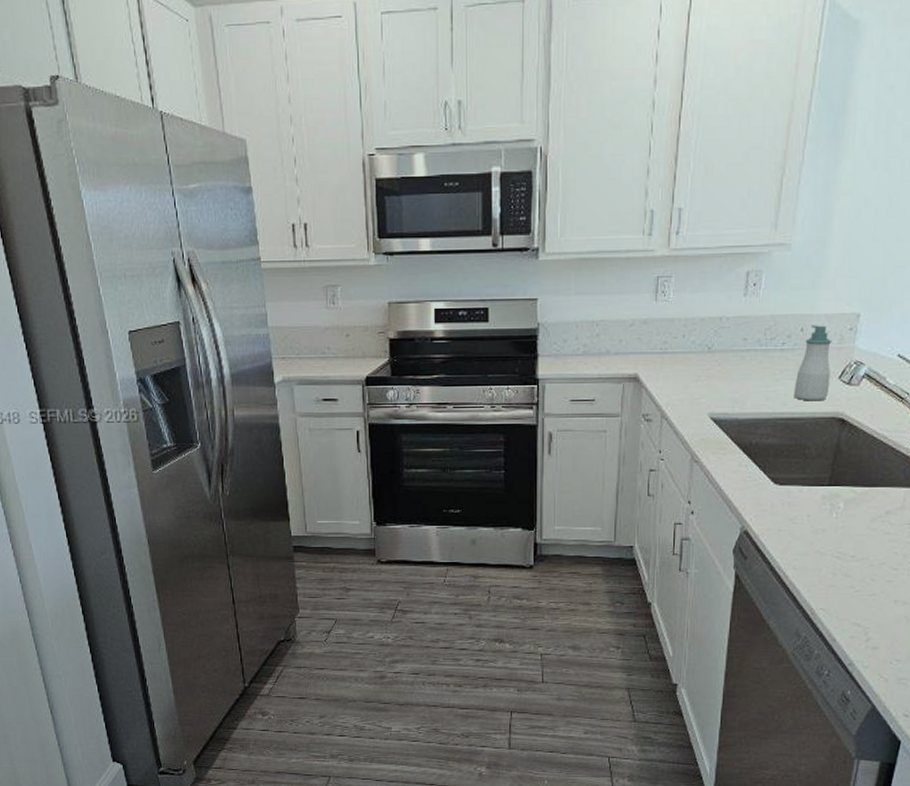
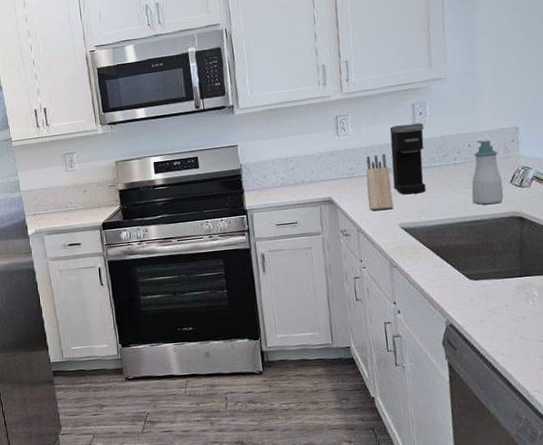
knife block: none [678,328,707,396] -> present [366,153,394,211]
coffee maker: none [709,296,756,380] -> present [389,123,426,195]

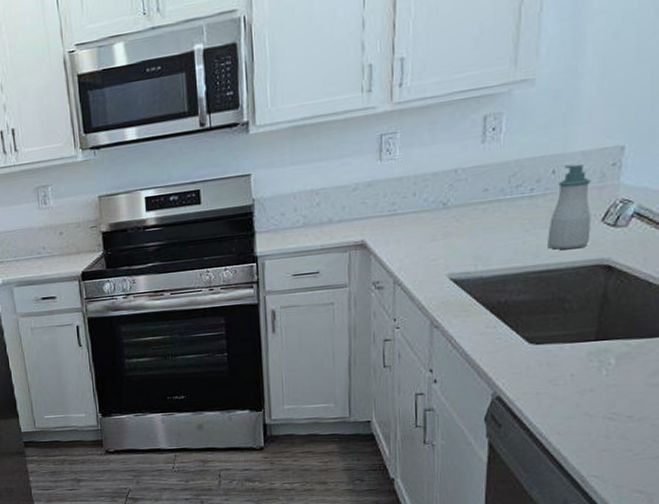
knife block: present [366,153,394,211] -> none [411,183,443,257]
coffee maker: present [389,123,426,195] -> none [446,142,496,237]

